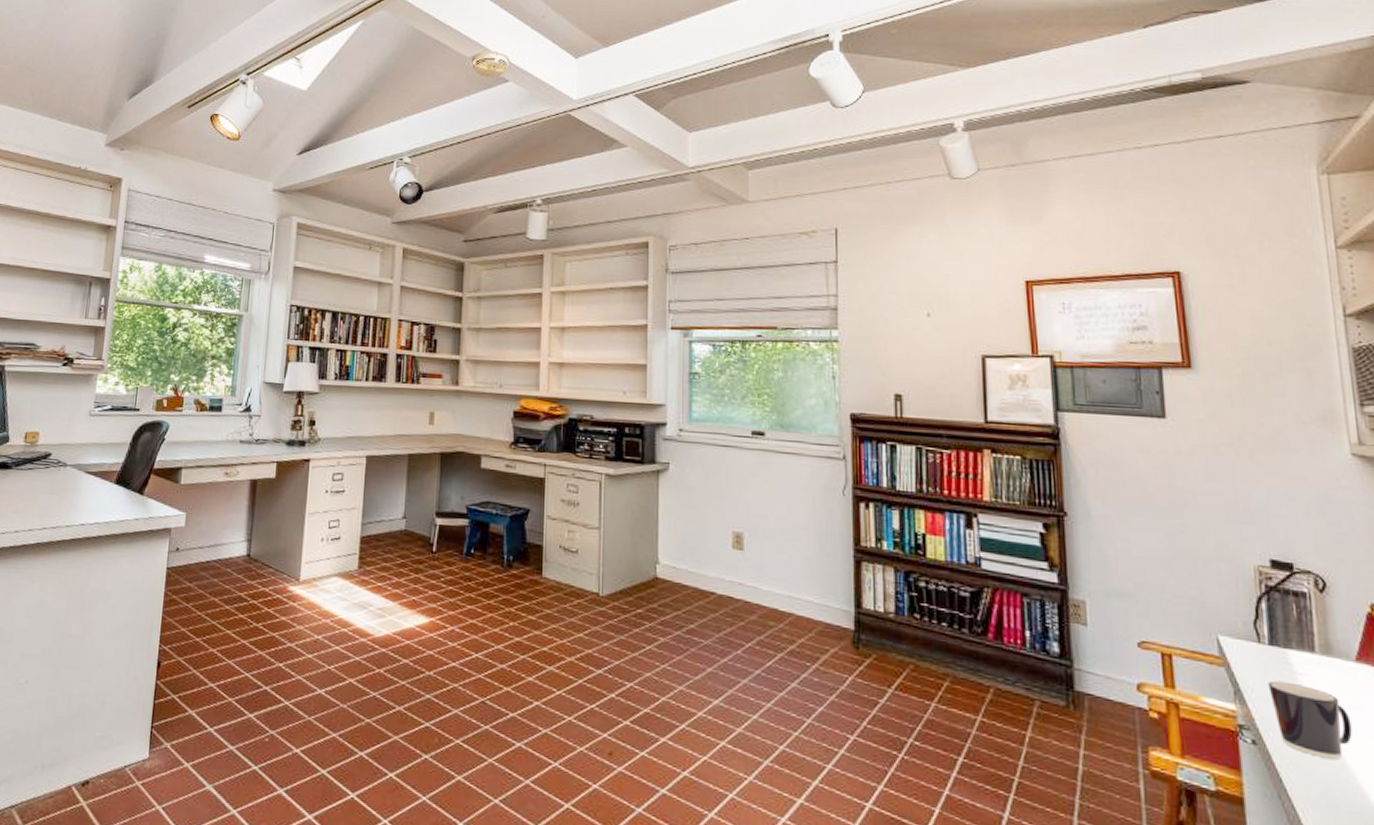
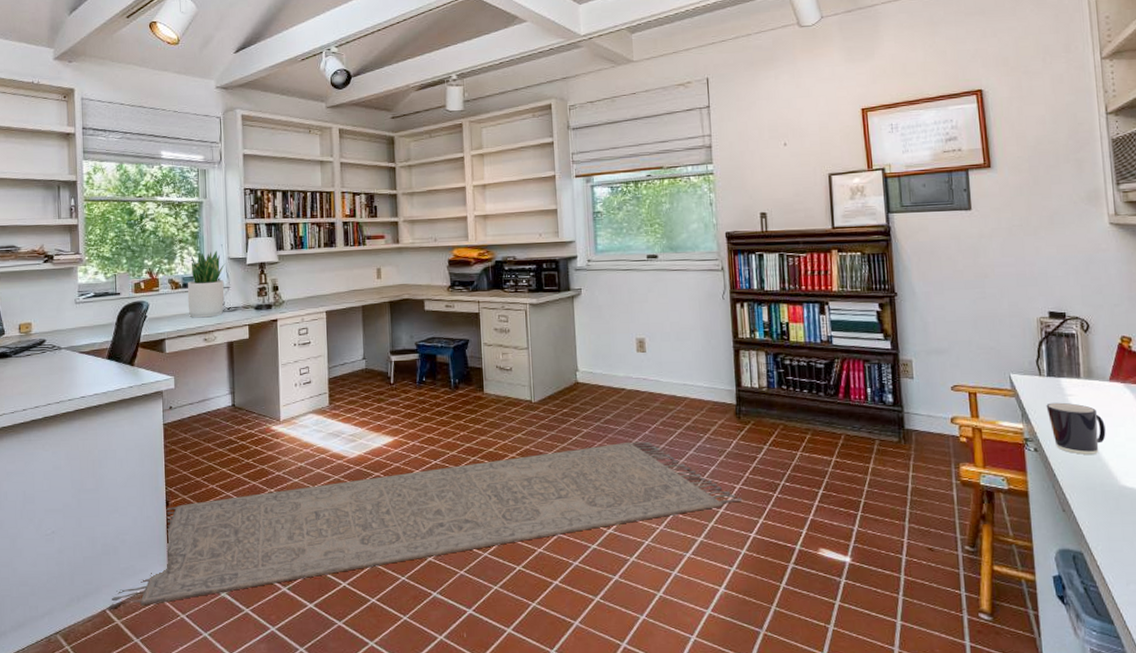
rug: none [75,661,858,788] -> present [109,441,743,610]
planter: none [212,368,260,449] -> present [187,249,226,318]

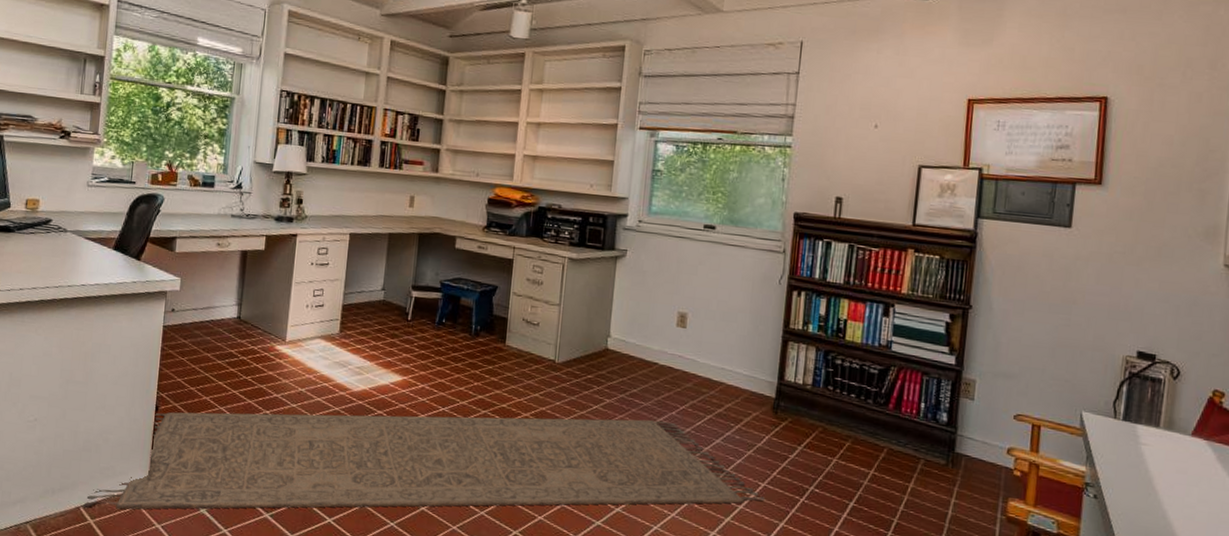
planter: present [187,249,226,318] -> none [205,147,251,222]
mug: present [1046,402,1106,454] -> none [1115,449,1178,511]

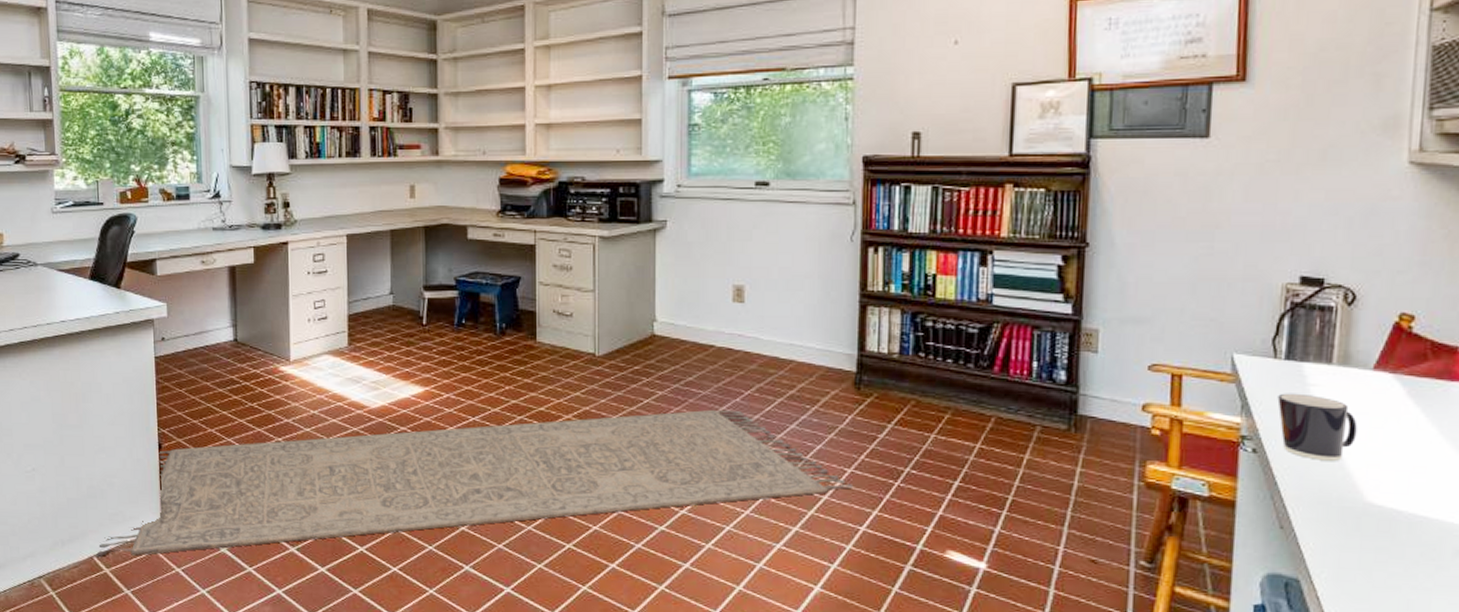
mug: none [1115,449,1178,511] -> present [1277,393,1358,461]

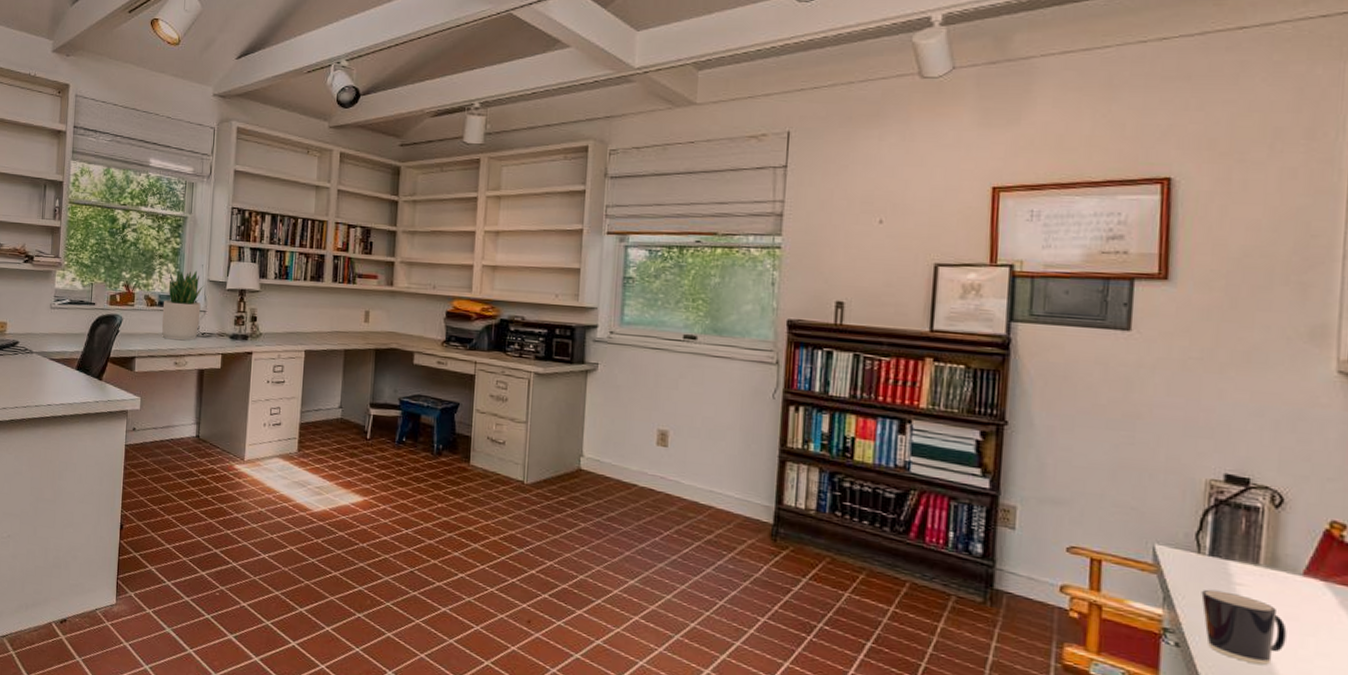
rug: present [96,409,854,558] -> none [55,530,767,640]
planter: none [181,154,227,236] -> present [161,267,205,341]

